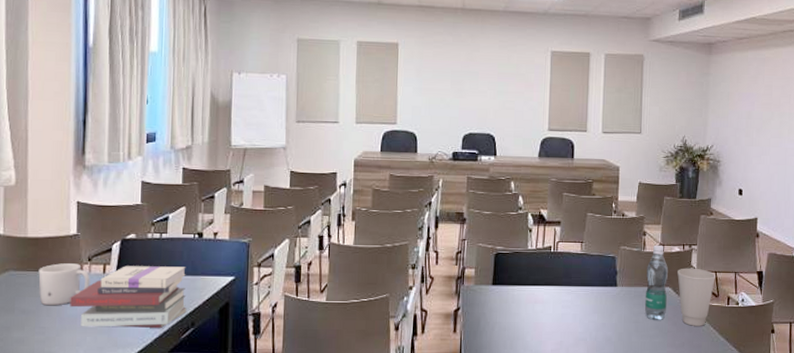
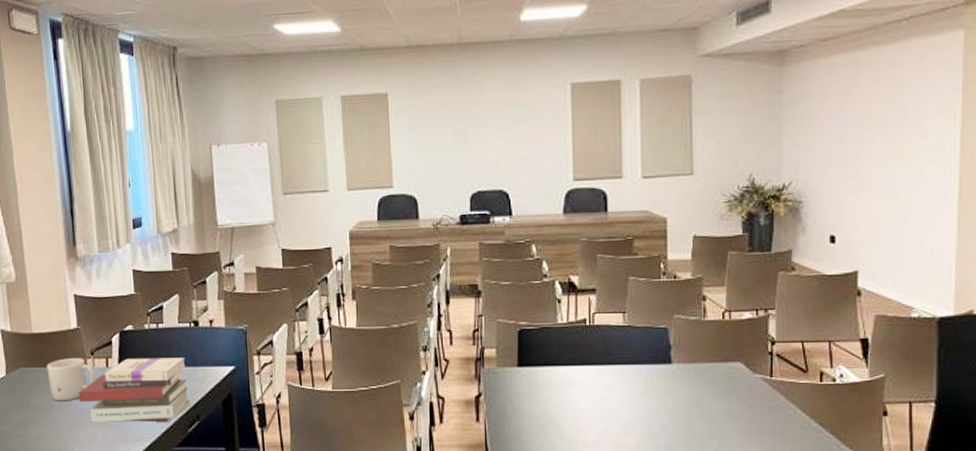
bottle: present [644,244,668,320] -> none [708,311,737,403]
cup: present [677,268,716,326] -> none [750,337,802,409]

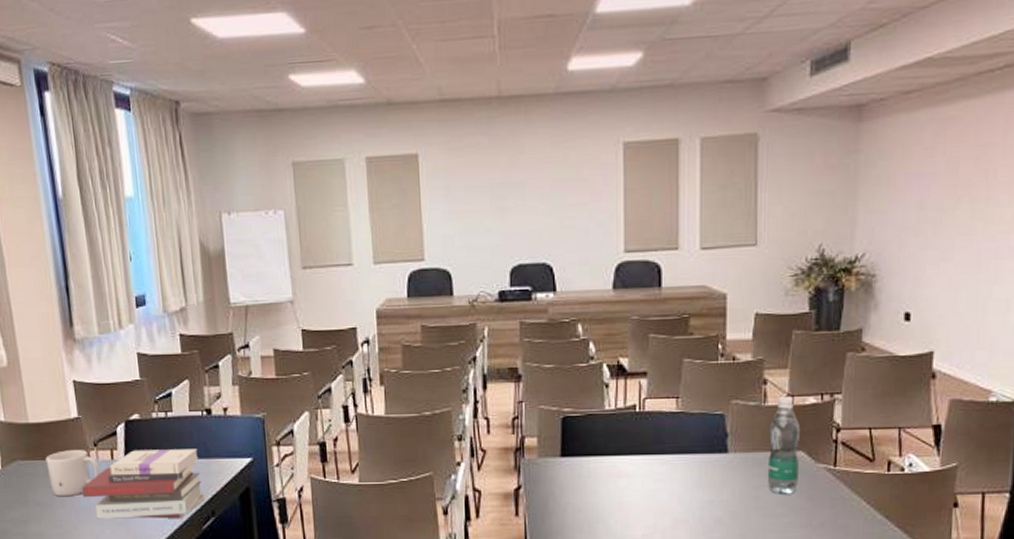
bottle: none [708,311,737,403] -> present [767,395,800,494]

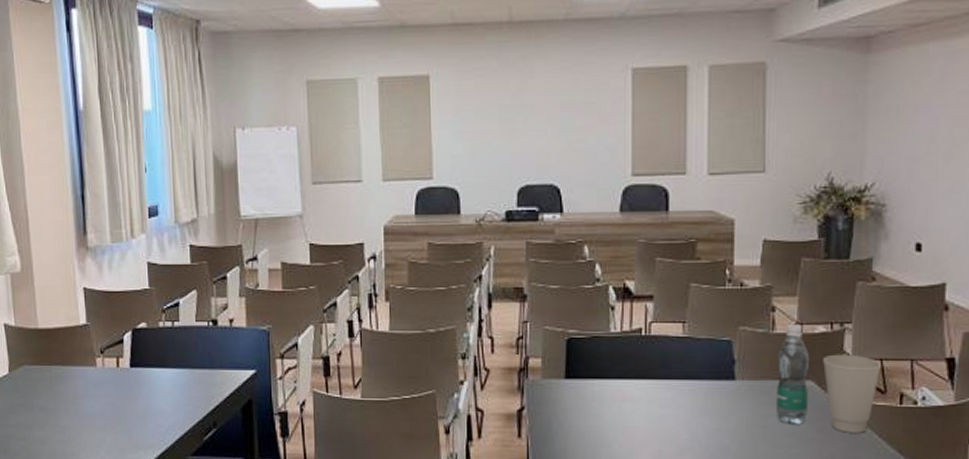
mug: present [45,450,100,497] -> none [52,356,105,403]
books: present [82,449,205,519] -> none [86,358,208,428]
cup: none [813,424,870,501] -> present [823,354,881,433]

